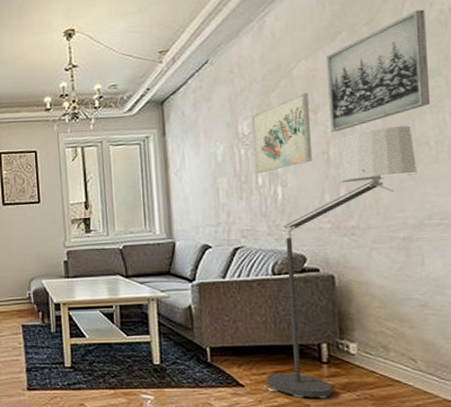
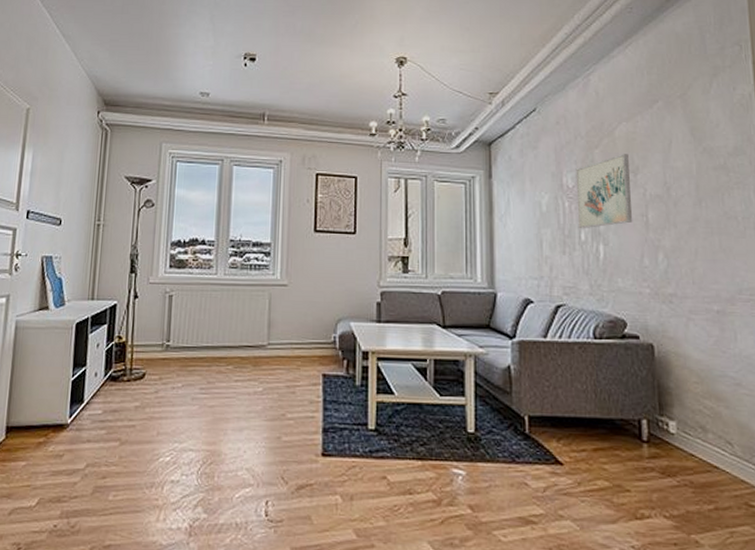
floor lamp: present [264,125,418,399] -> none [584,198,728,484]
wall art: present [325,9,431,132] -> none [644,91,738,196]

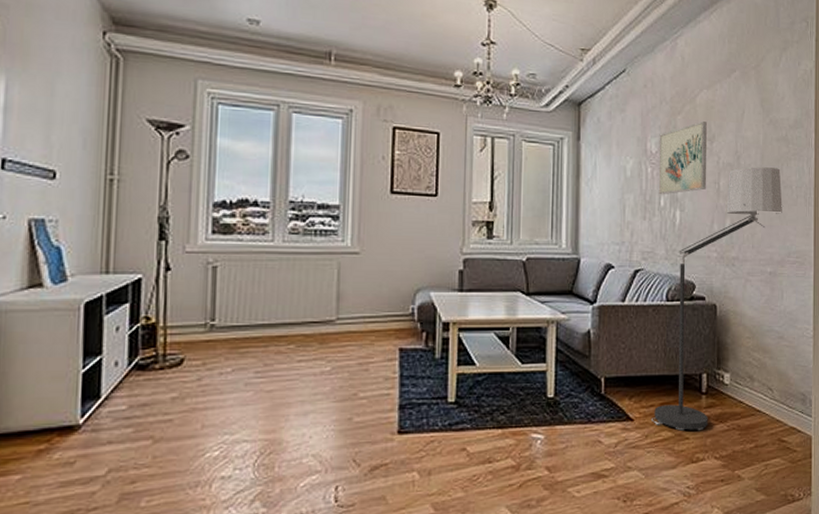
floor lamp: none [584,198,728,484] -> present [652,167,783,431]

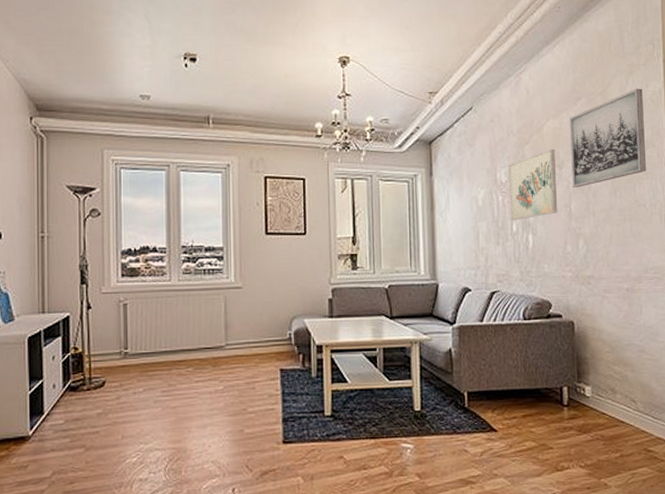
floor lamp: present [652,167,783,431] -> none [515,188,638,441]
wall art: none [722,65,795,164] -> present [569,88,647,188]

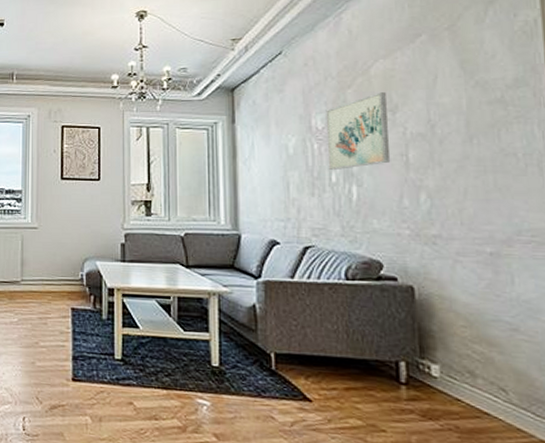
wall art: present [569,88,647,188] -> none [404,18,518,134]

